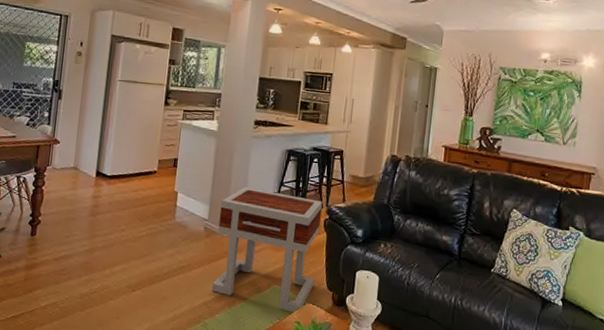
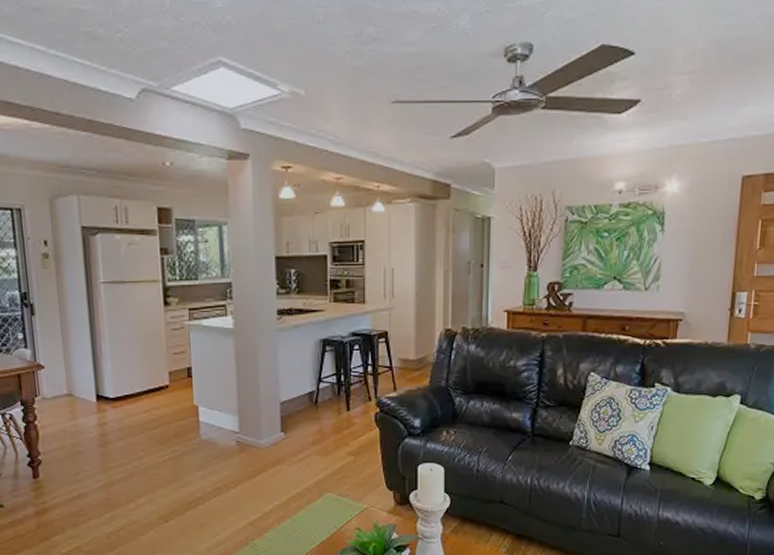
side table: present [211,186,323,314] -> none [251,388,372,520]

